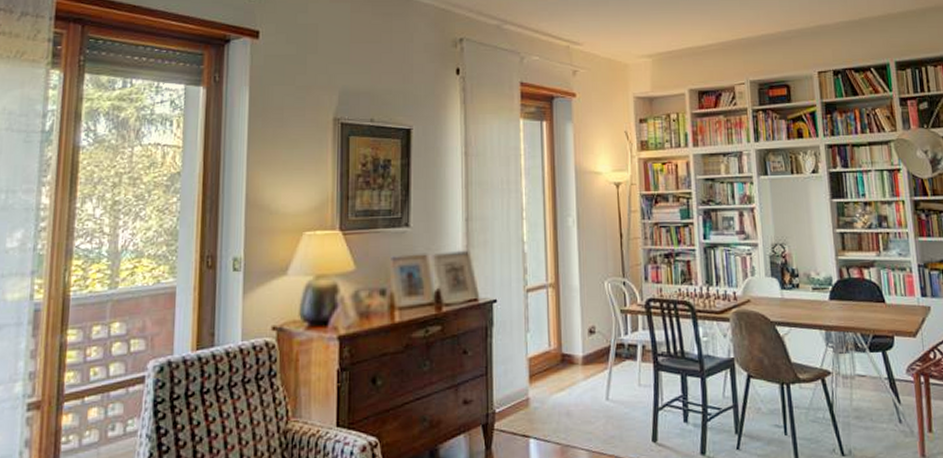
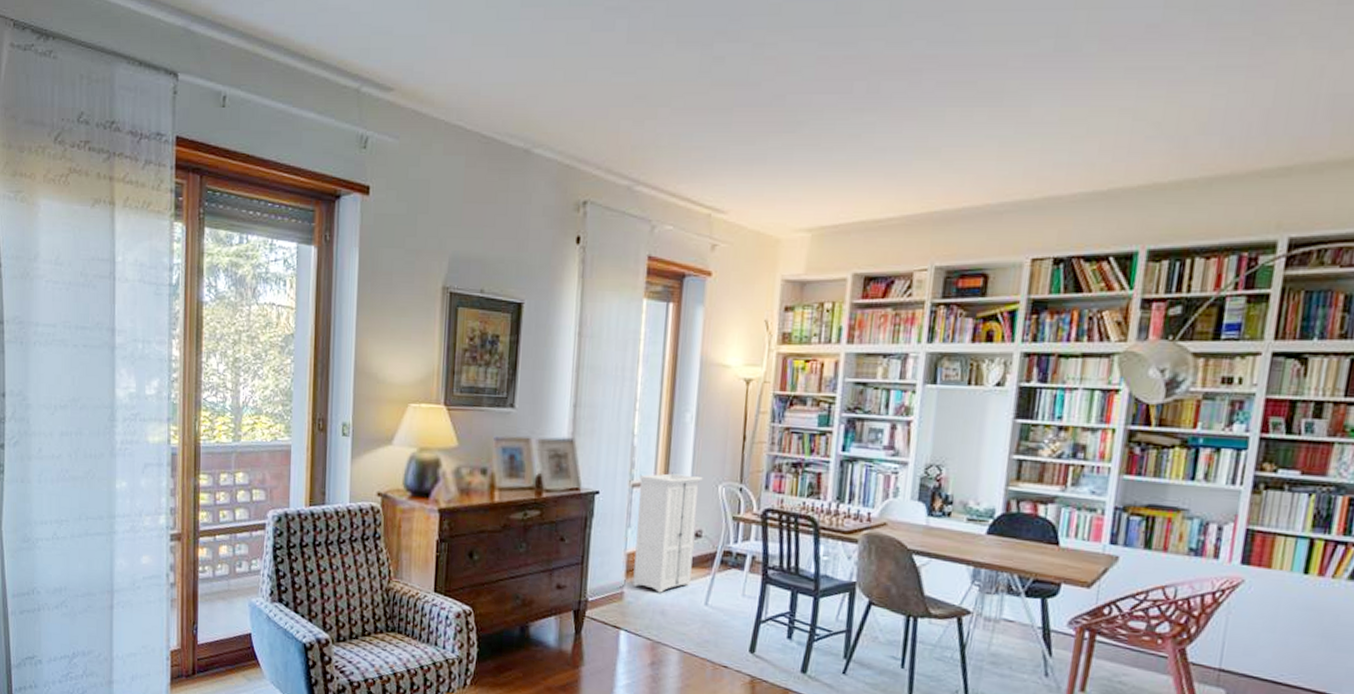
storage cabinet: none [532,274,590,394] -> present [632,472,703,593]

